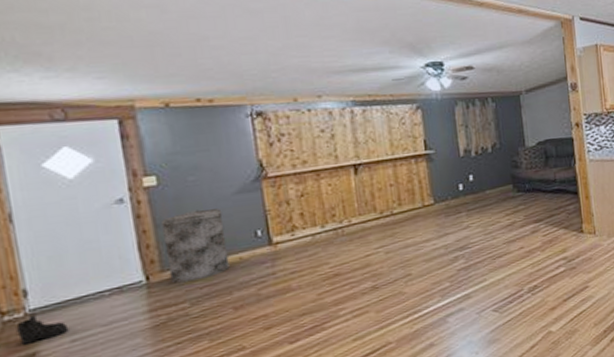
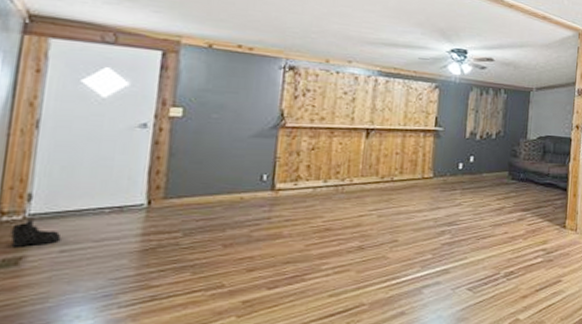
trash can: present [162,208,230,284] -> none [170,145,236,213]

